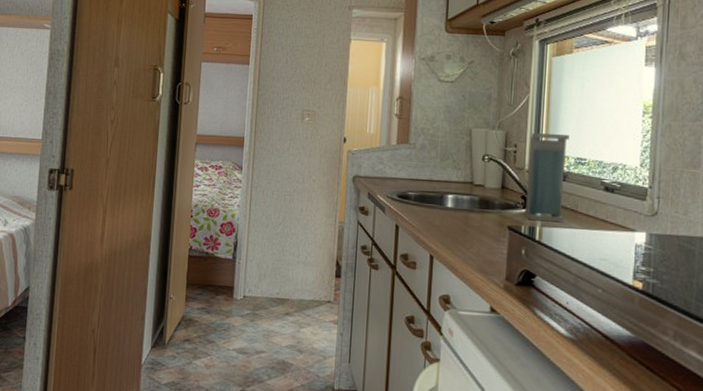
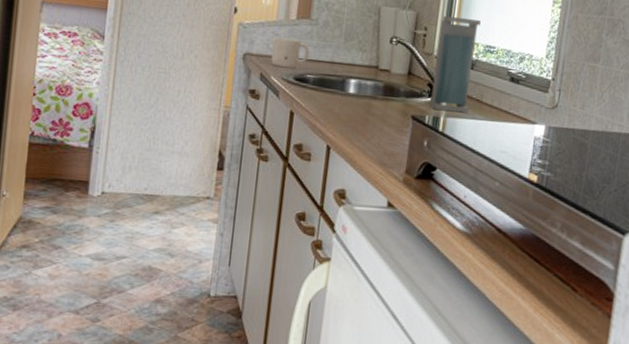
mug: none [376,160,409,188] -> present [271,37,309,69]

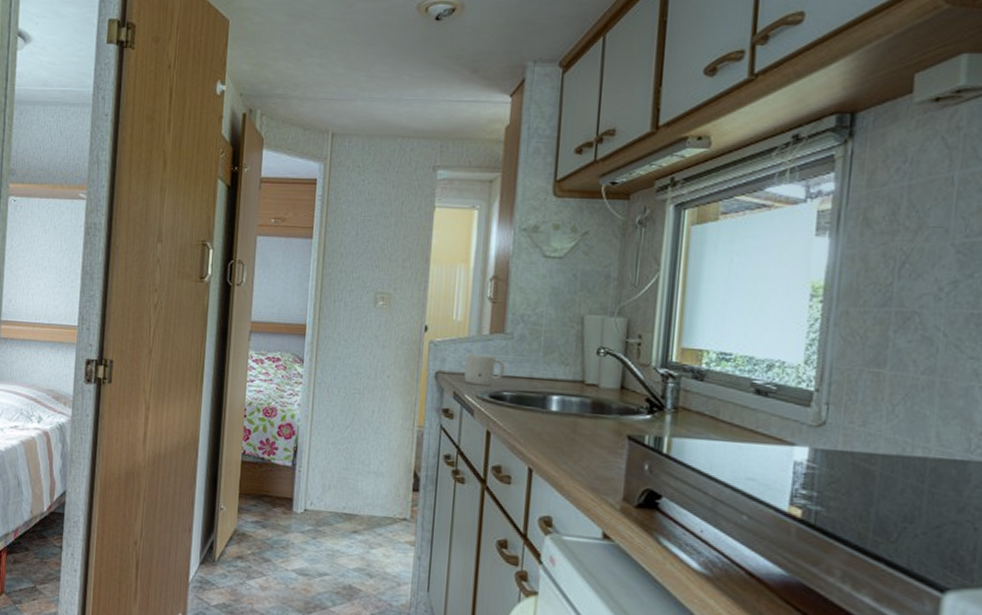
soap dispenser: present [430,16,481,113] -> none [649,321,711,433]

